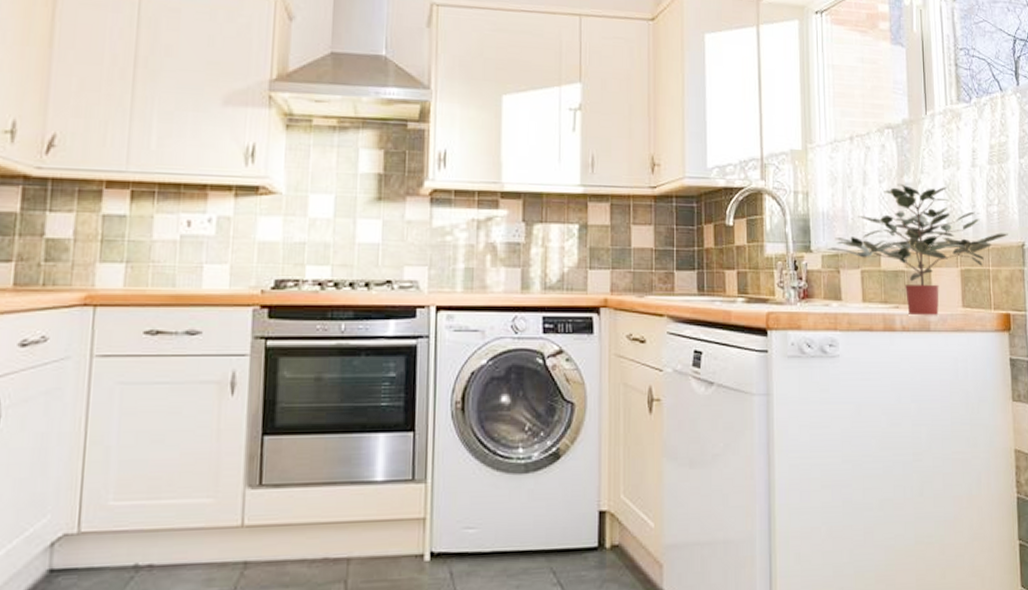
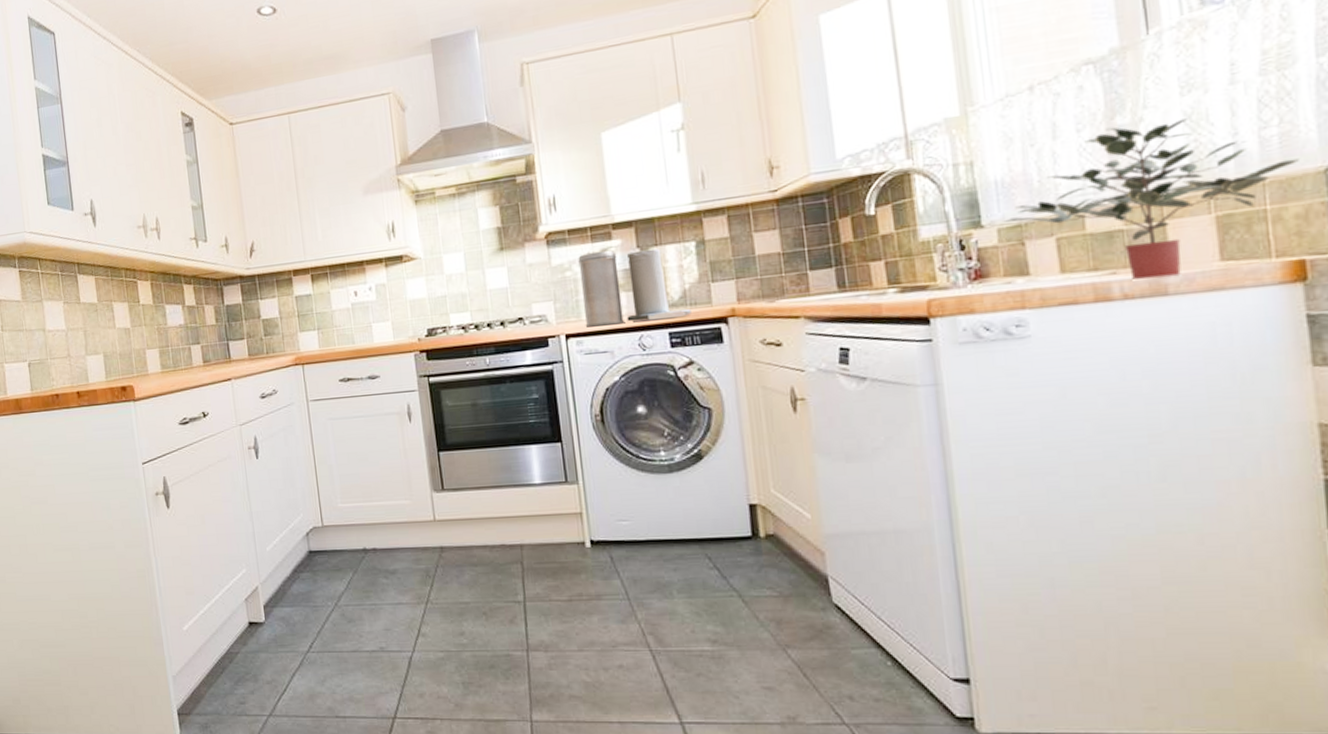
canister: none [459,219,502,301] -> present [578,251,625,327]
paper towel: none [503,225,567,302] -> present [626,248,691,322]

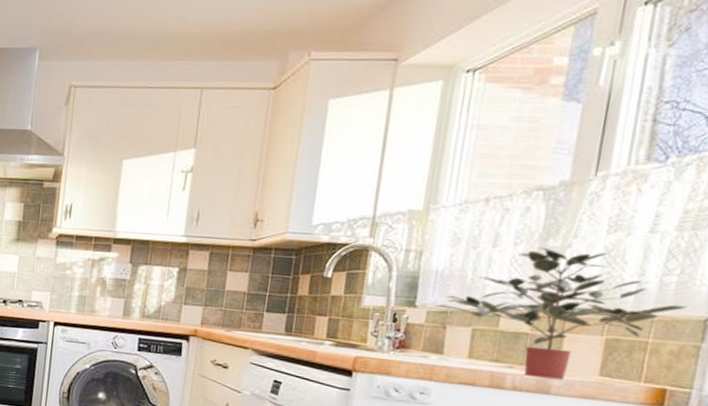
canister: present [578,251,625,327] -> none [72,259,112,323]
paper towel: present [626,248,691,322] -> none [107,265,162,328]

